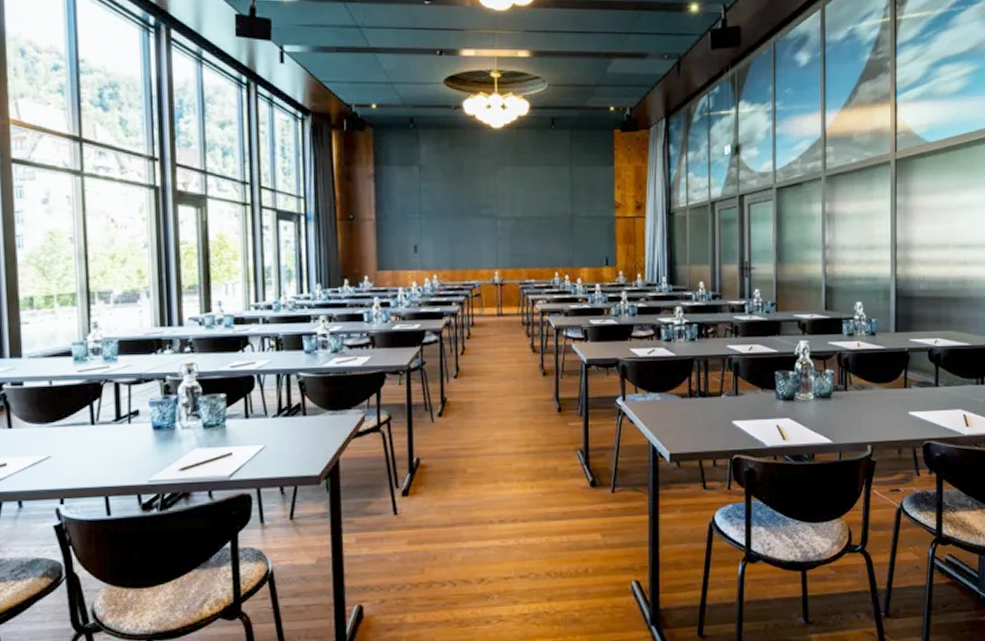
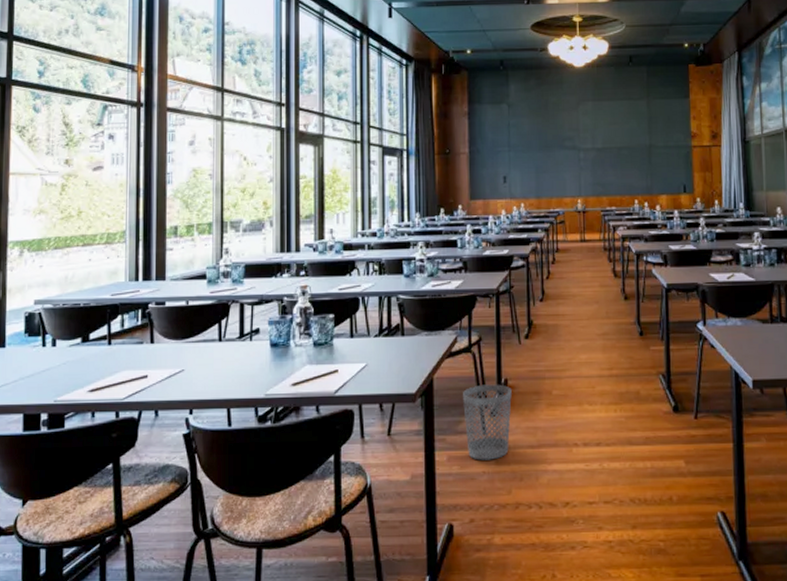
wastebasket: none [372,463,424,541] -> present [463,384,512,460]

